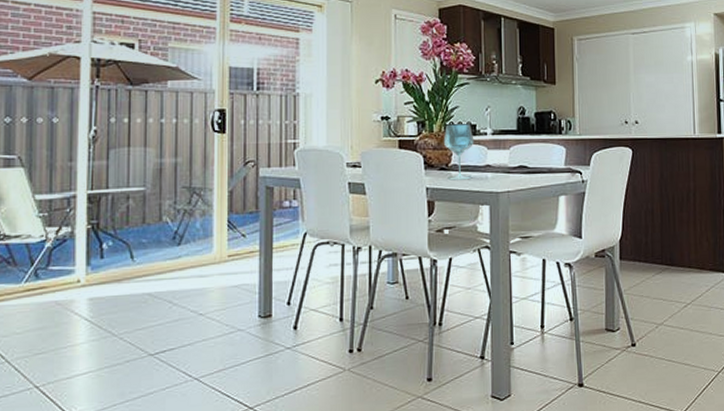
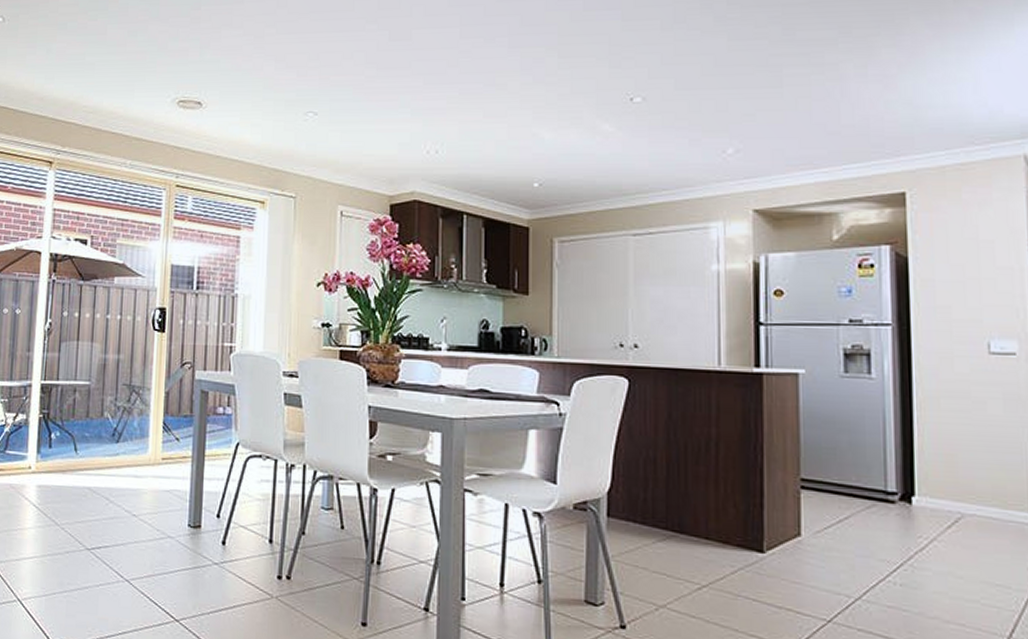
wine glass: present [443,124,474,181] -> none [390,336,426,401]

